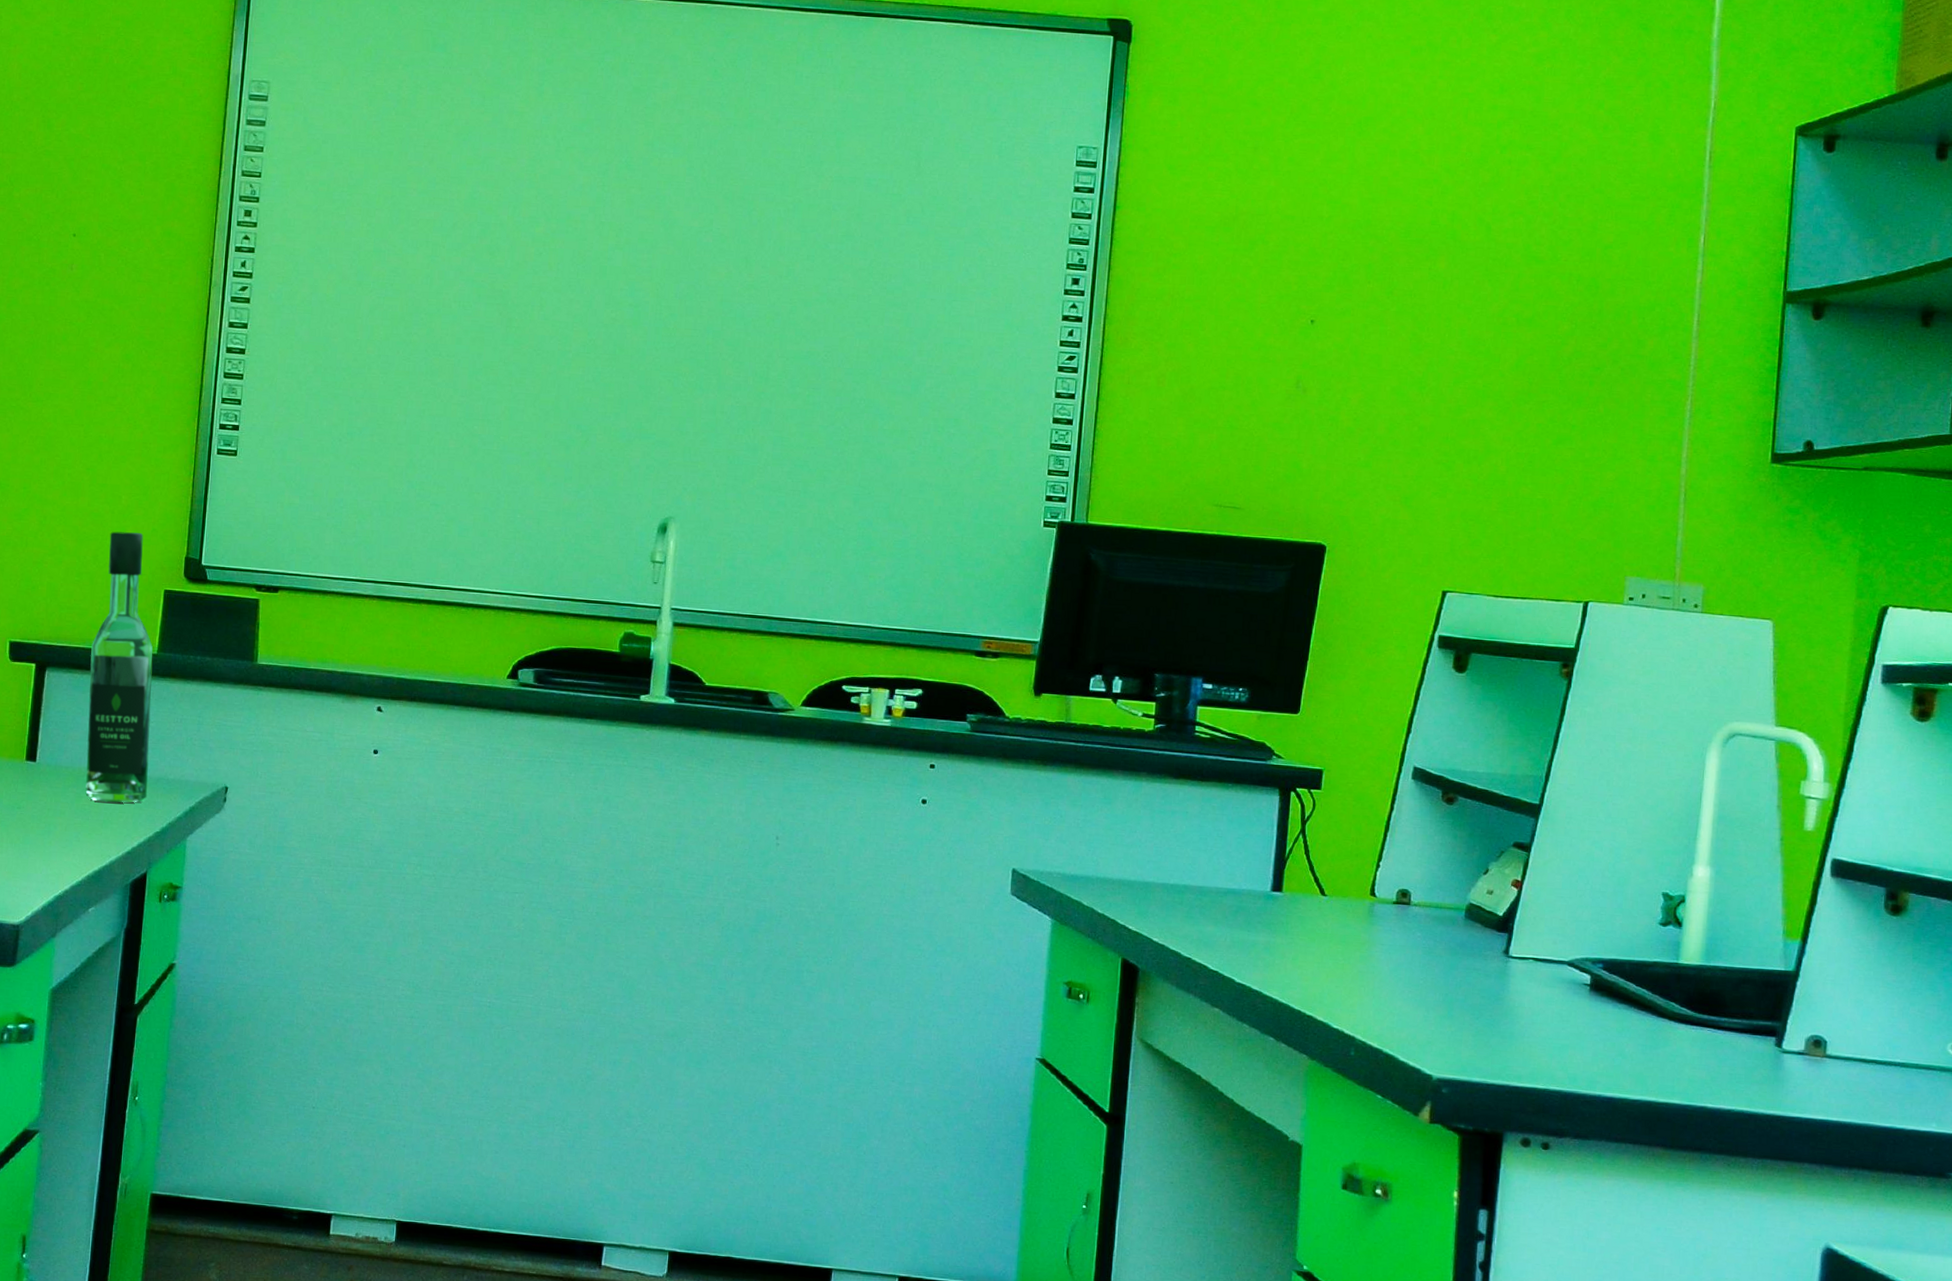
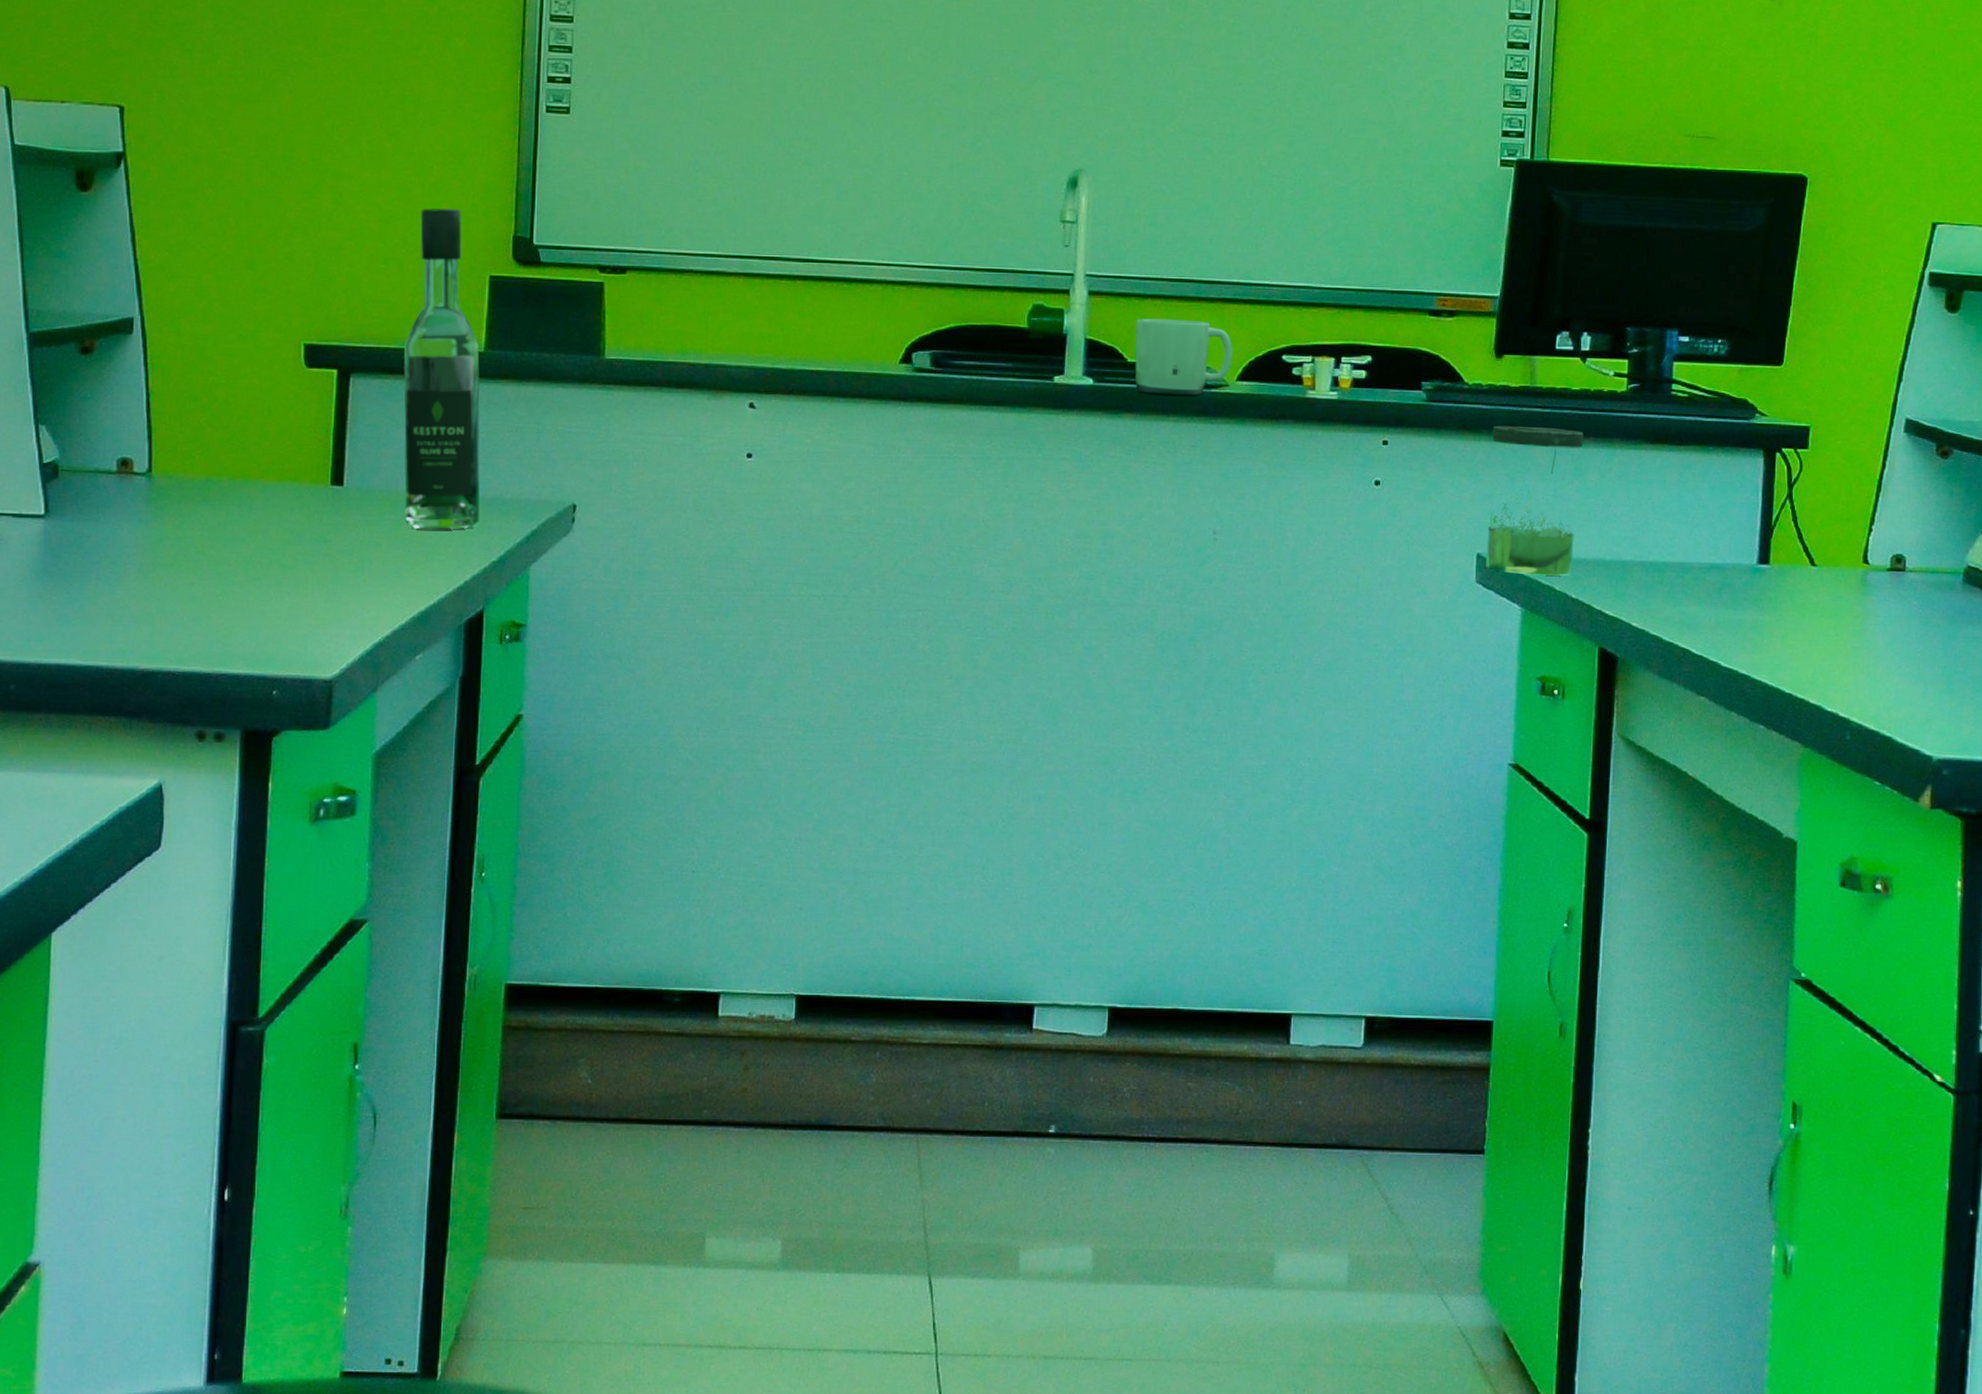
mug: none [711,648,799,719] -> present [1134,318,1233,397]
jar: none [1020,755,1113,893] -> present [1486,425,1583,576]

